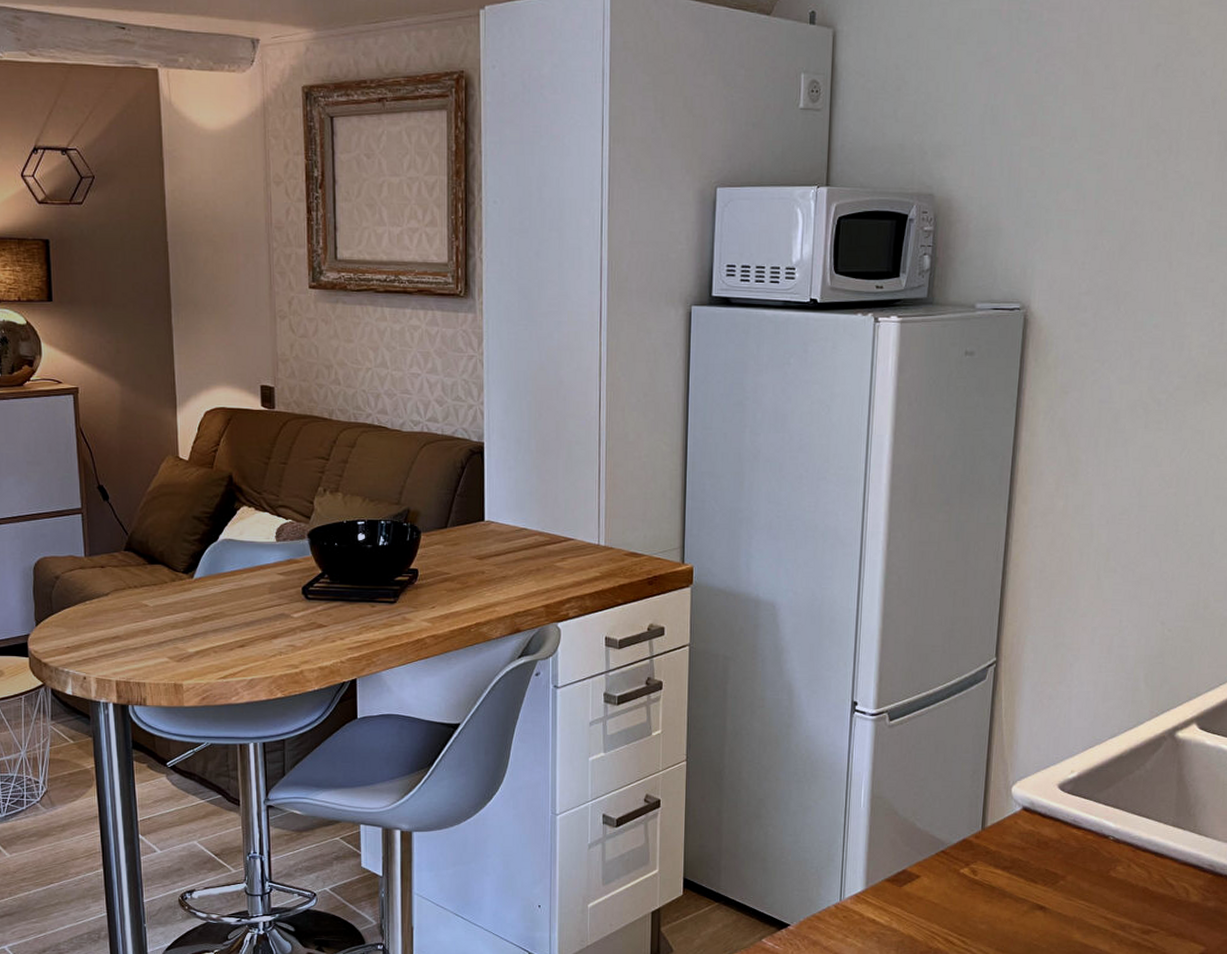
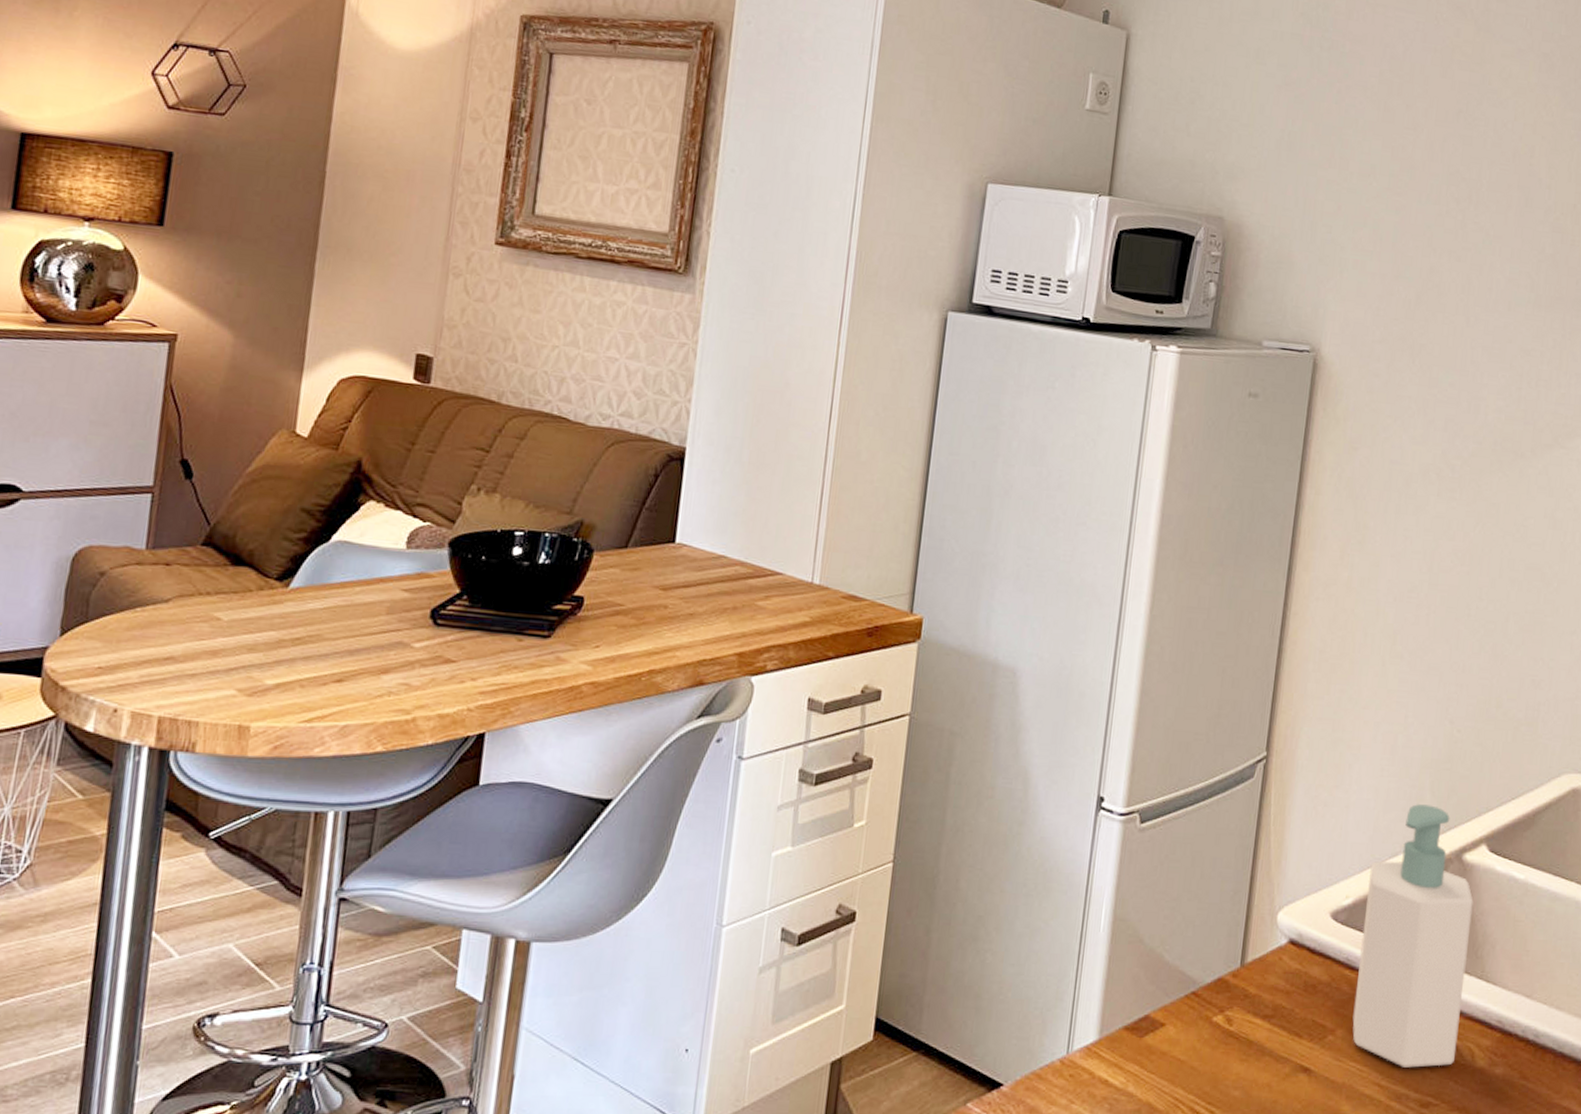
soap bottle: none [1080,693,1186,904] -> present [1352,804,1474,1068]

